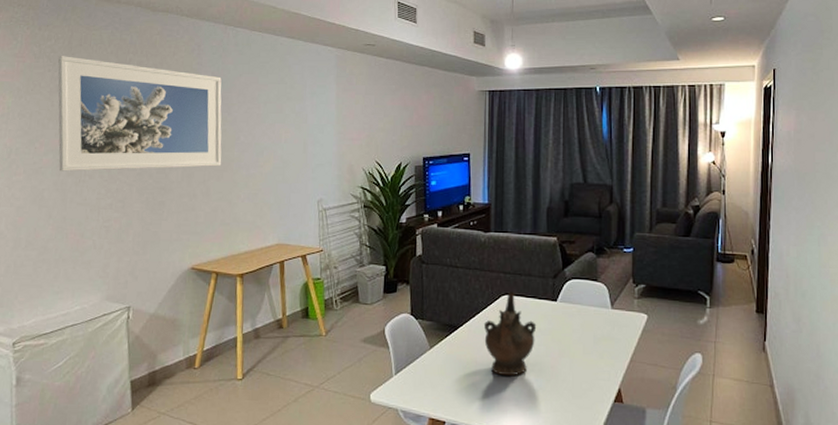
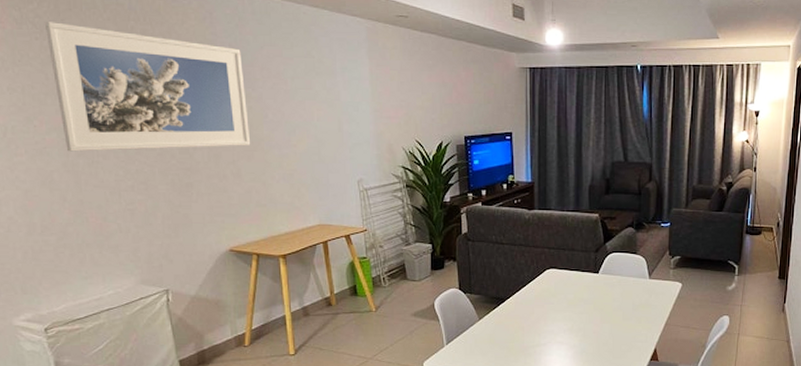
ceremonial vessel: present [483,292,537,376] -> none [529,266,580,342]

